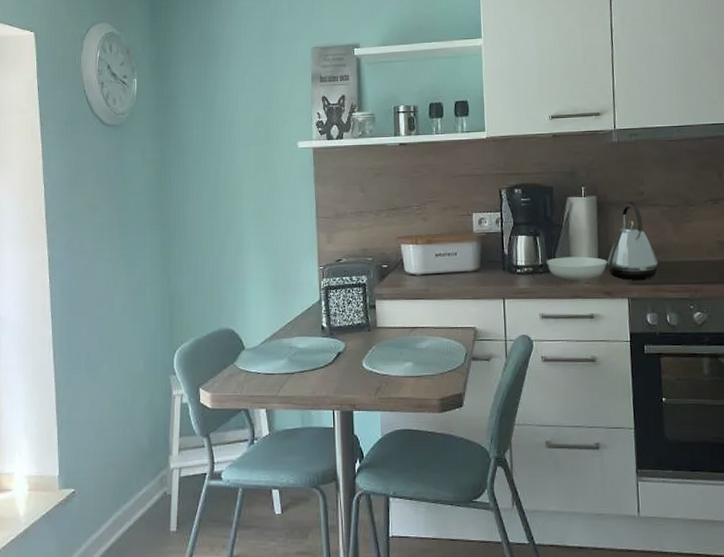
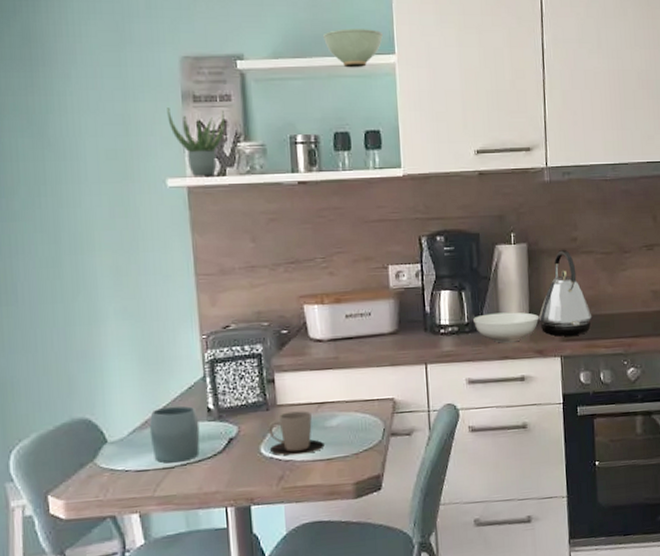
mug: none [276,323,315,369] -> present [149,405,200,463]
potted plant: none [300,87,343,141] -> present [167,108,225,177]
cup: none [369,333,415,371] -> present [268,411,325,456]
bowl: none [422,19,472,51] -> present [322,28,384,68]

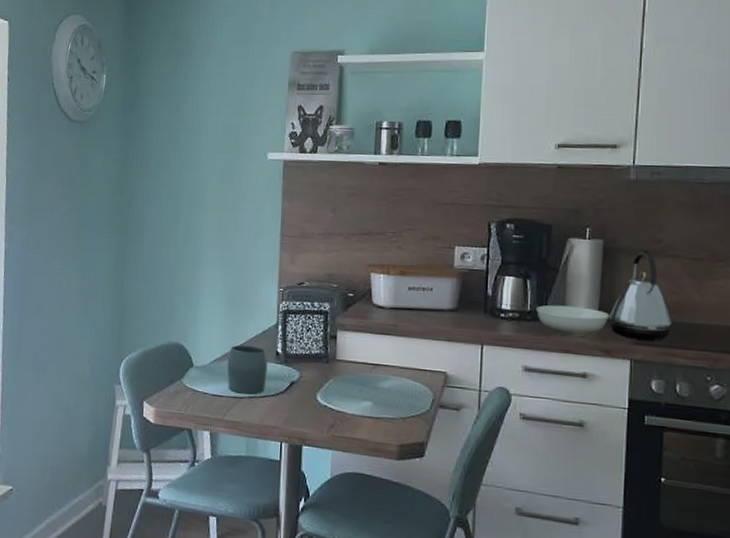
potted plant: present [167,108,225,177] -> none [275,94,322,154]
cup: present [268,411,325,456] -> none [324,367,375,409]
bowl: present [322,28,384,68] -> none [416,28,475,64]

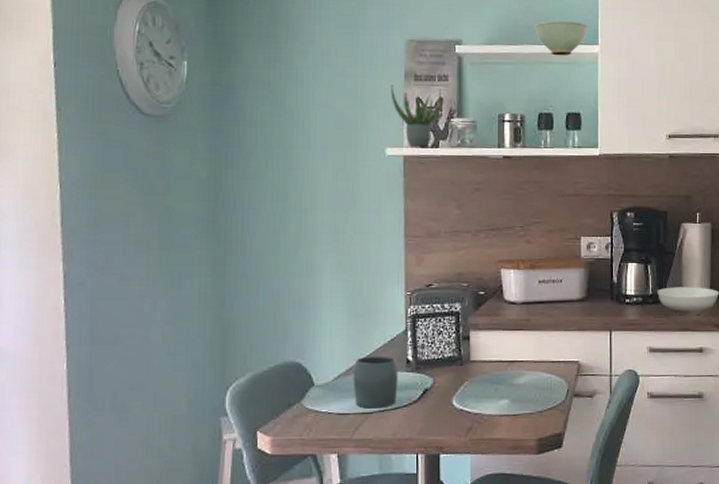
potted plant: none [275,94,322,154] -> present [391,85,441,148]
bowl: none [416,28,475,64] -> present [533,20,589,56]

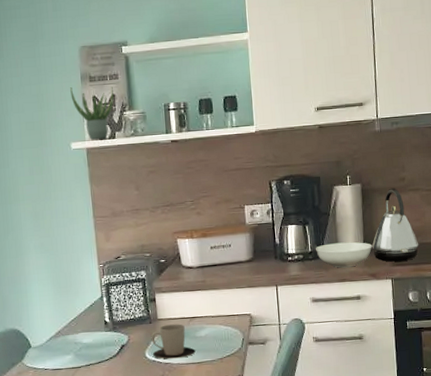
mug: present [353,355,398,409] -> none [61,319,100,364]
cup: none [460,368,512,409] -> present [151,324,196,359]
bowl: present [533,20,589,56] -> none [188,13,238,47]

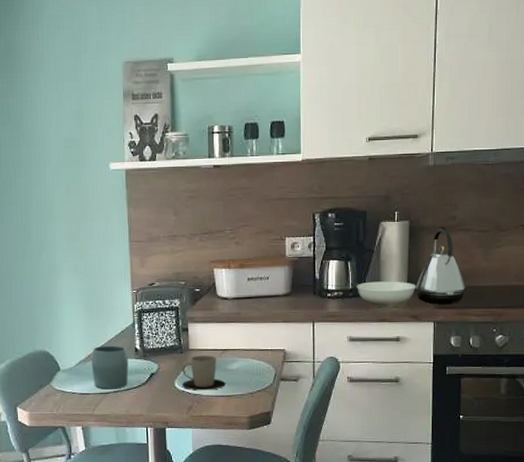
mug: none [61,319,100,364] -> present [91,345,129,389]
potted plant: present [70,87,114,141] -> none [112,104,156,162]

